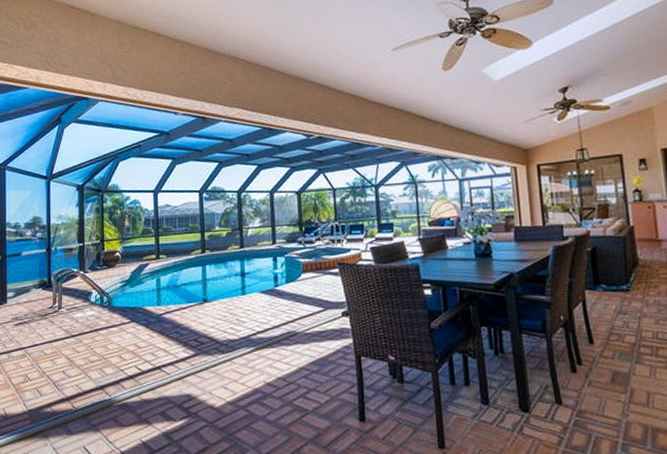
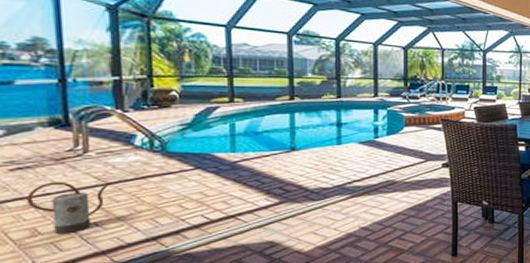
watering can: none [23,334,73,381] -> present [26,181,109,235]

